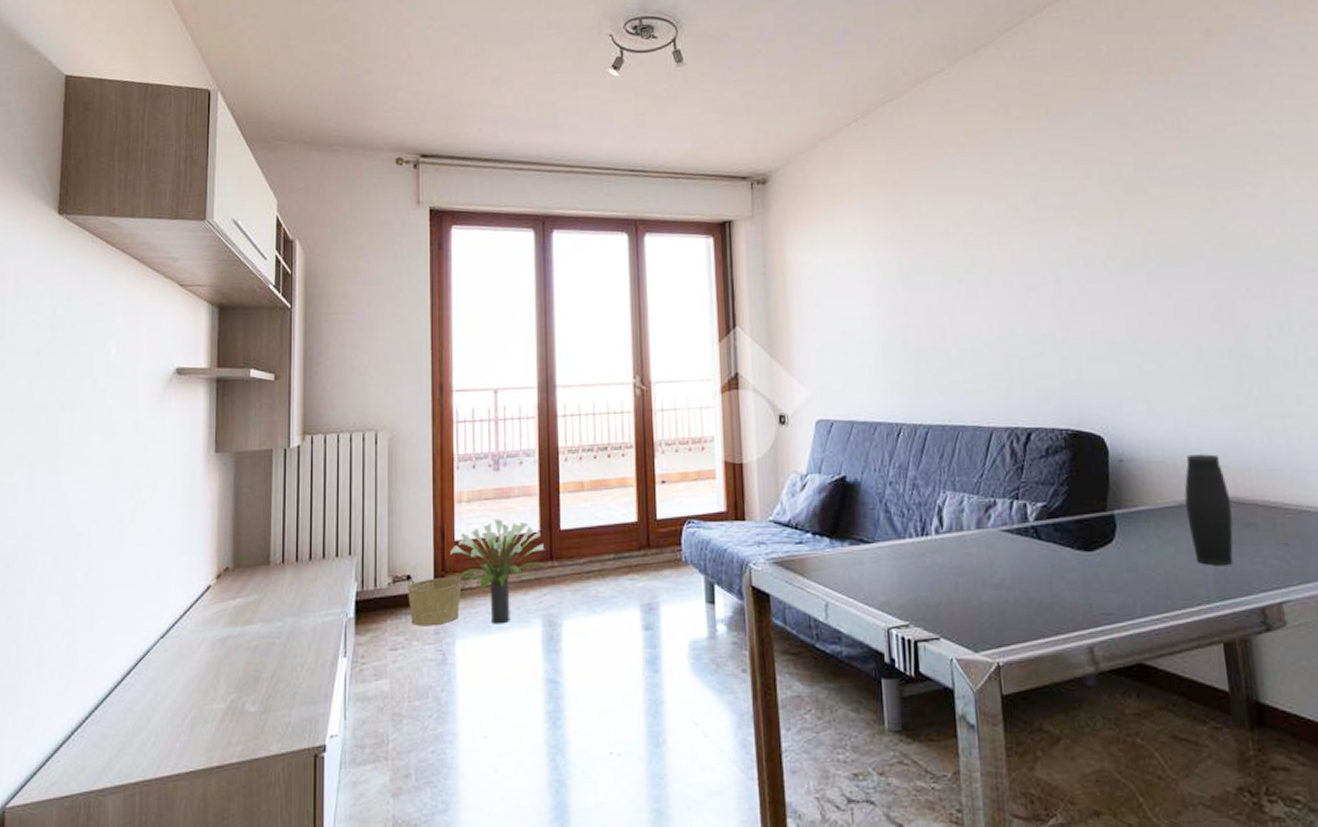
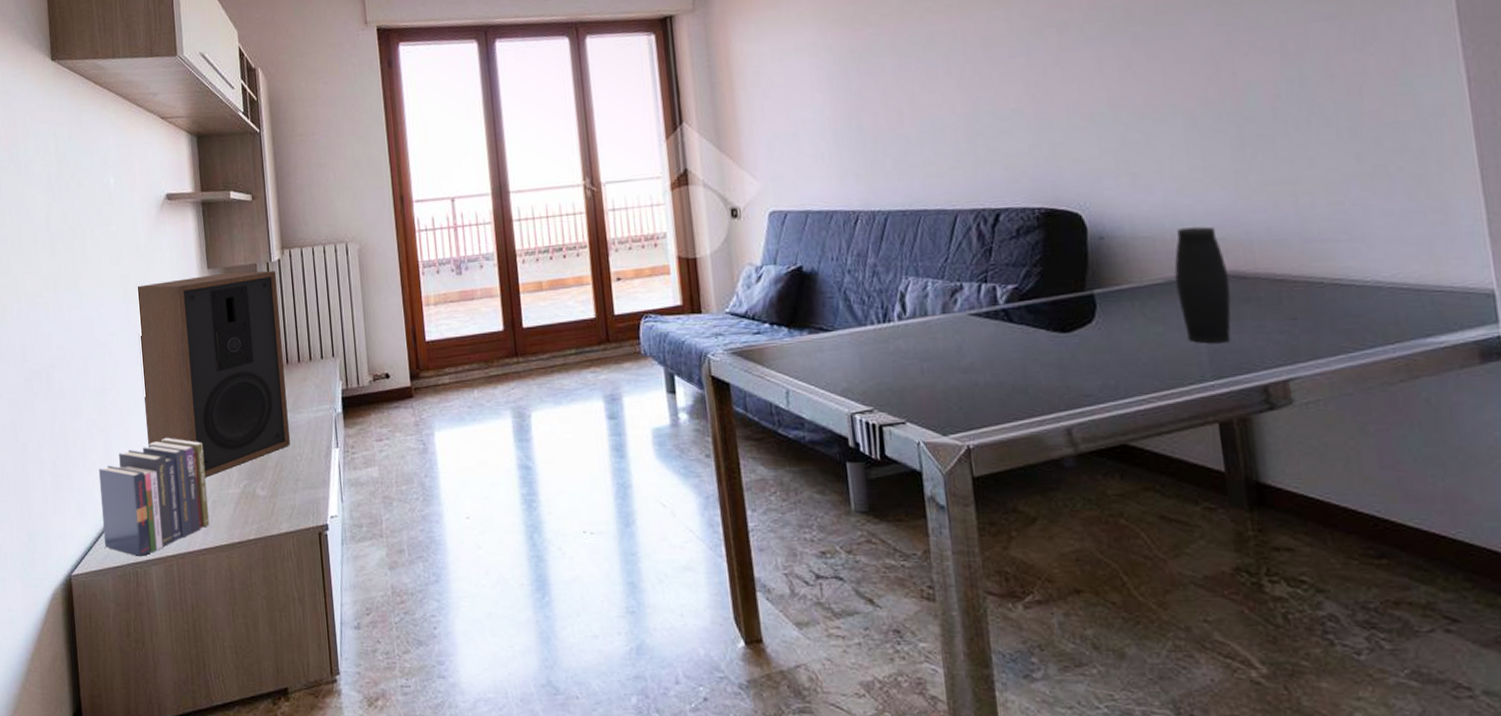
books: none [52,644,188,785] -> present [98,438,210,557]
speaker: none [121,457,293,689] -> present [138,270,290,477]
basket: present [408,577,462,627] -> none [386,374,436,420]
potted plant: present [450,519,545,624] -> none [423,319,510,416]

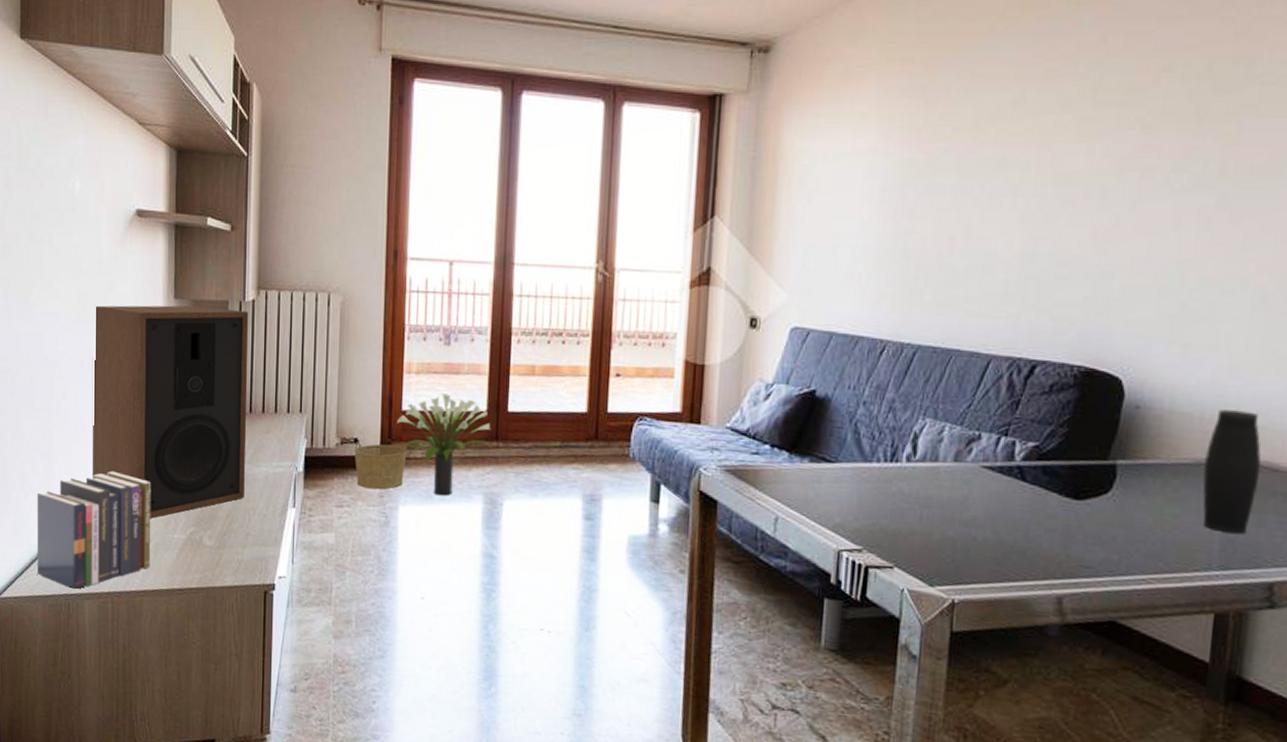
basket: none [386,374,436,420] -> present [354,442,408,490]
potted plant: none [423,319,510,416] -> present [397,393,491,496]

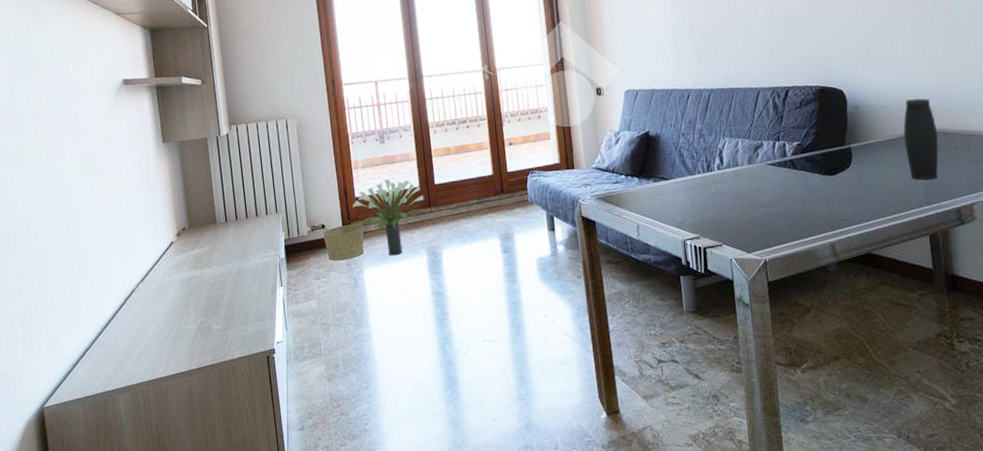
books: present [36,471,152,590] -> none [66,286,171,388]
speaker: present [92,305,248,518] -> none [98,143,241,317]

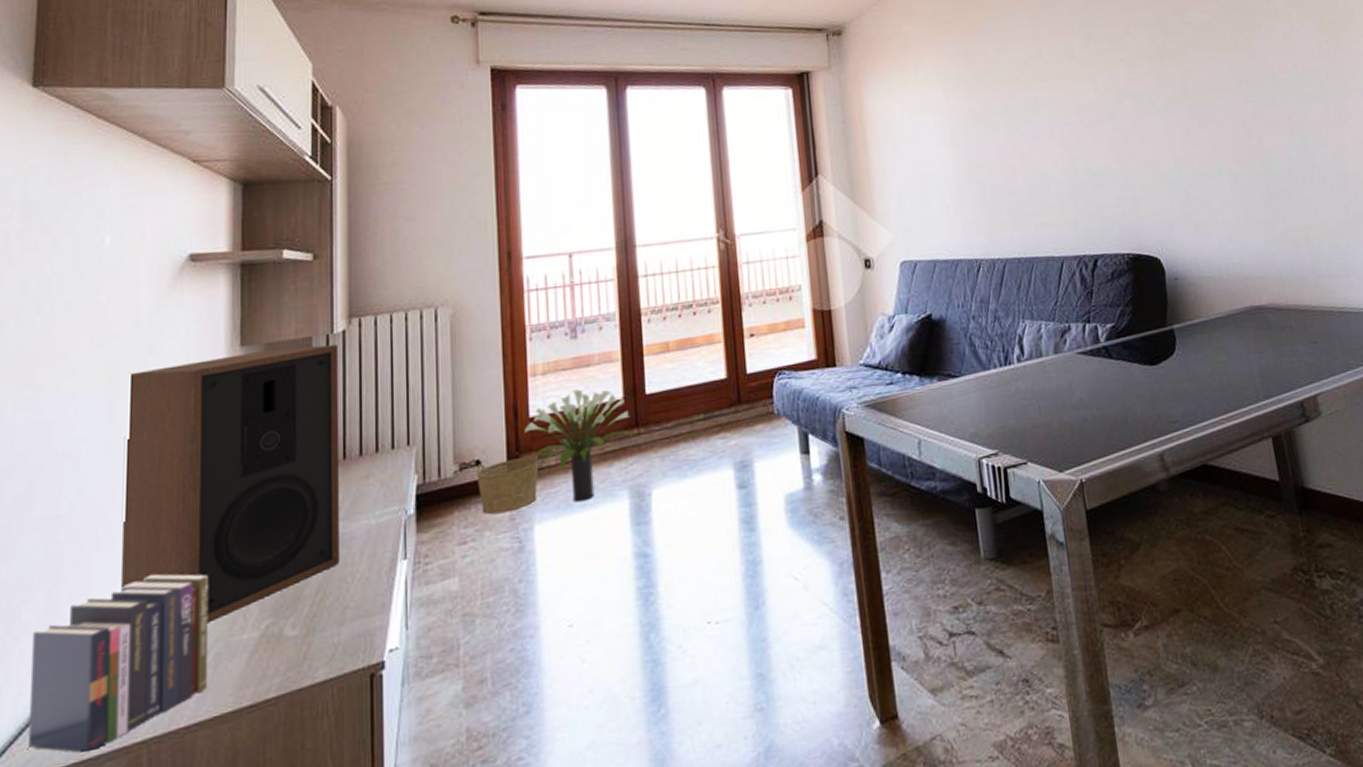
books: none [66,286,171,388] -> present [27,574,209,753]
speaker: none [98,143,241,317] -> present [121,344,339,622]
vase: present [903,98,939,180] -> none [1230,267,1275,368]

